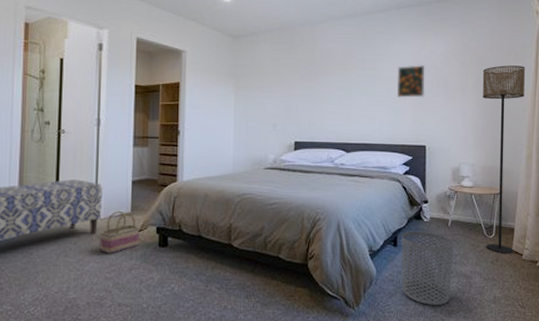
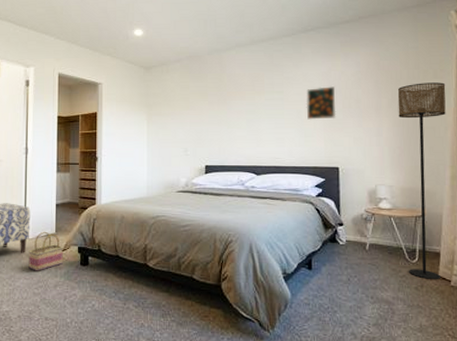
waste bin: present [402,231,454,305] -> none [316,254,374,331]

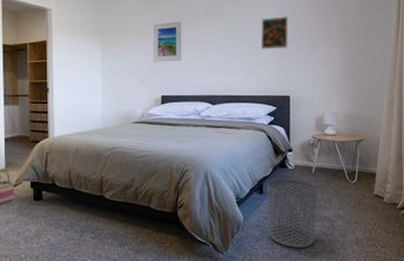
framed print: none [197,93,226,133] -> present [152,21,182,62]
waste bin: none [316,254,374,331] -> present [267,178,318,248]
floor lamp: present [397,82,446,279] -> none [345,14,388,197]

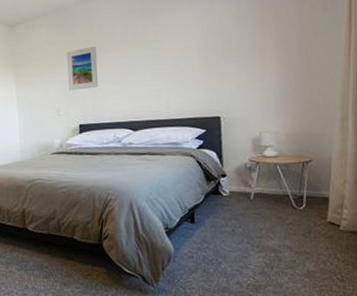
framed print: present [260,16,289,49] -> none [183,30,217,68]
waste bin: present [267,178,318,248] -> none [199,206,259,281]

